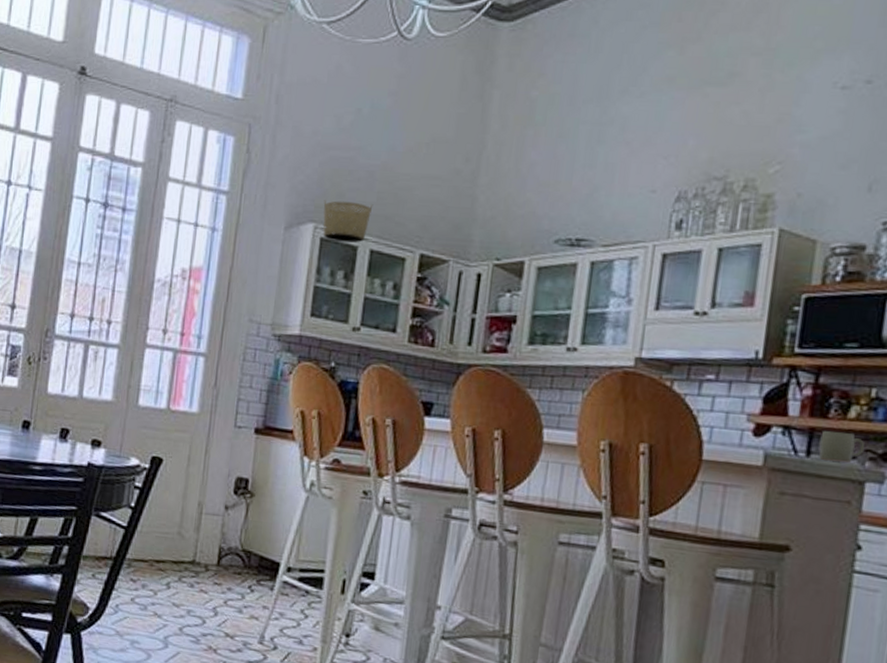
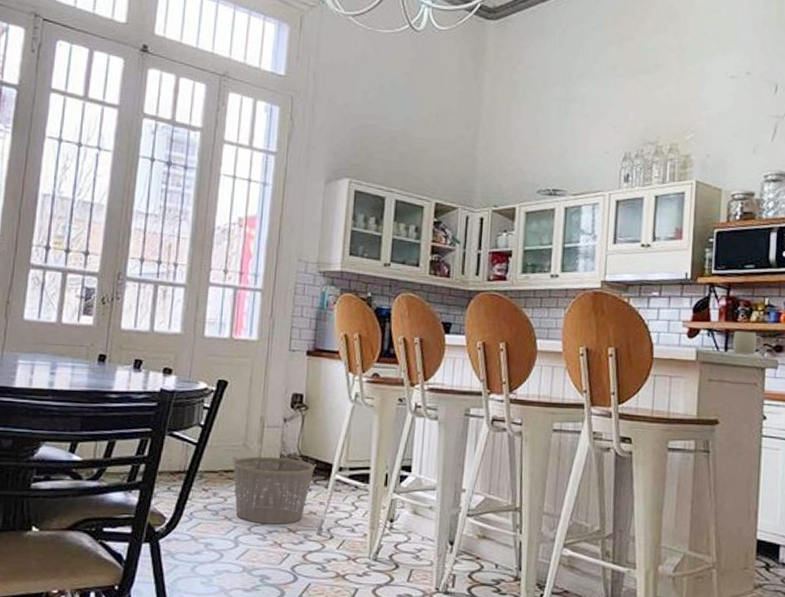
basket: none [164,545,261,628] -> present [231,456,317,525]
basket: present [323,200,373,244] -> none [356,159,396,195]

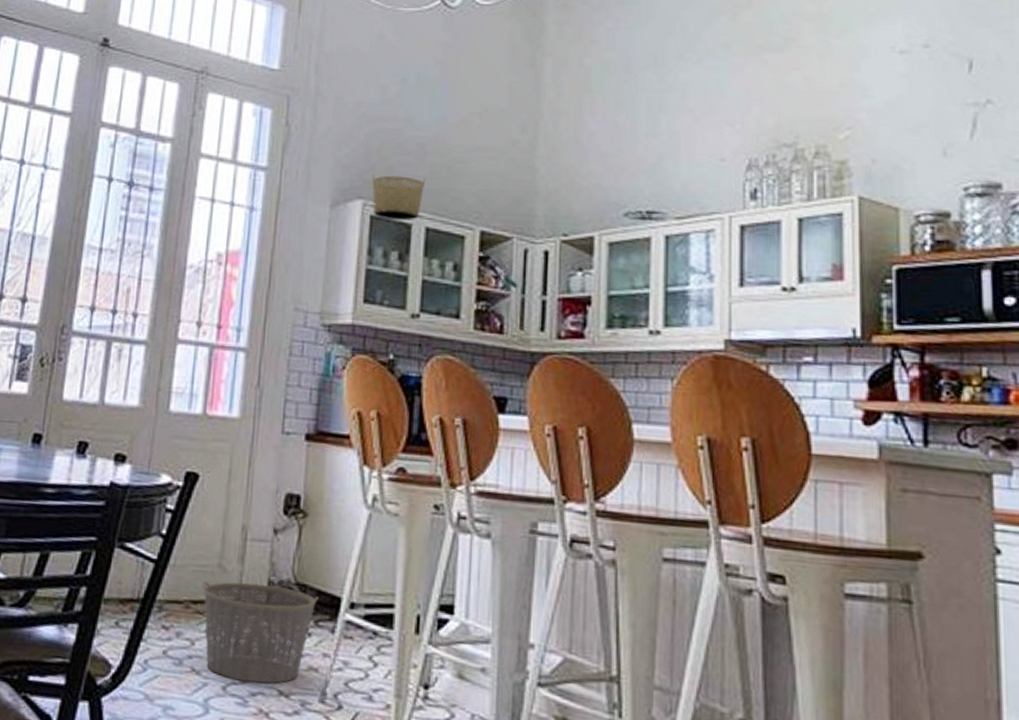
basket: none [356,159,396,195] -> present [371,175,426,221]
mug: present [733,330,764,355] -> none [936,415,986,453]

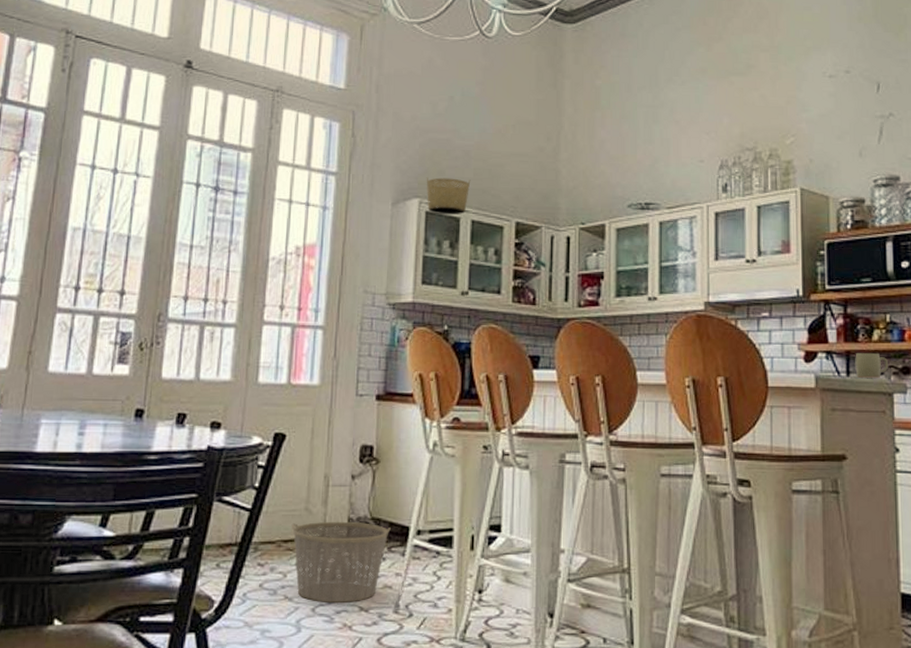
mug: none [936,415,986,453] -> present [855,352,889,379]

